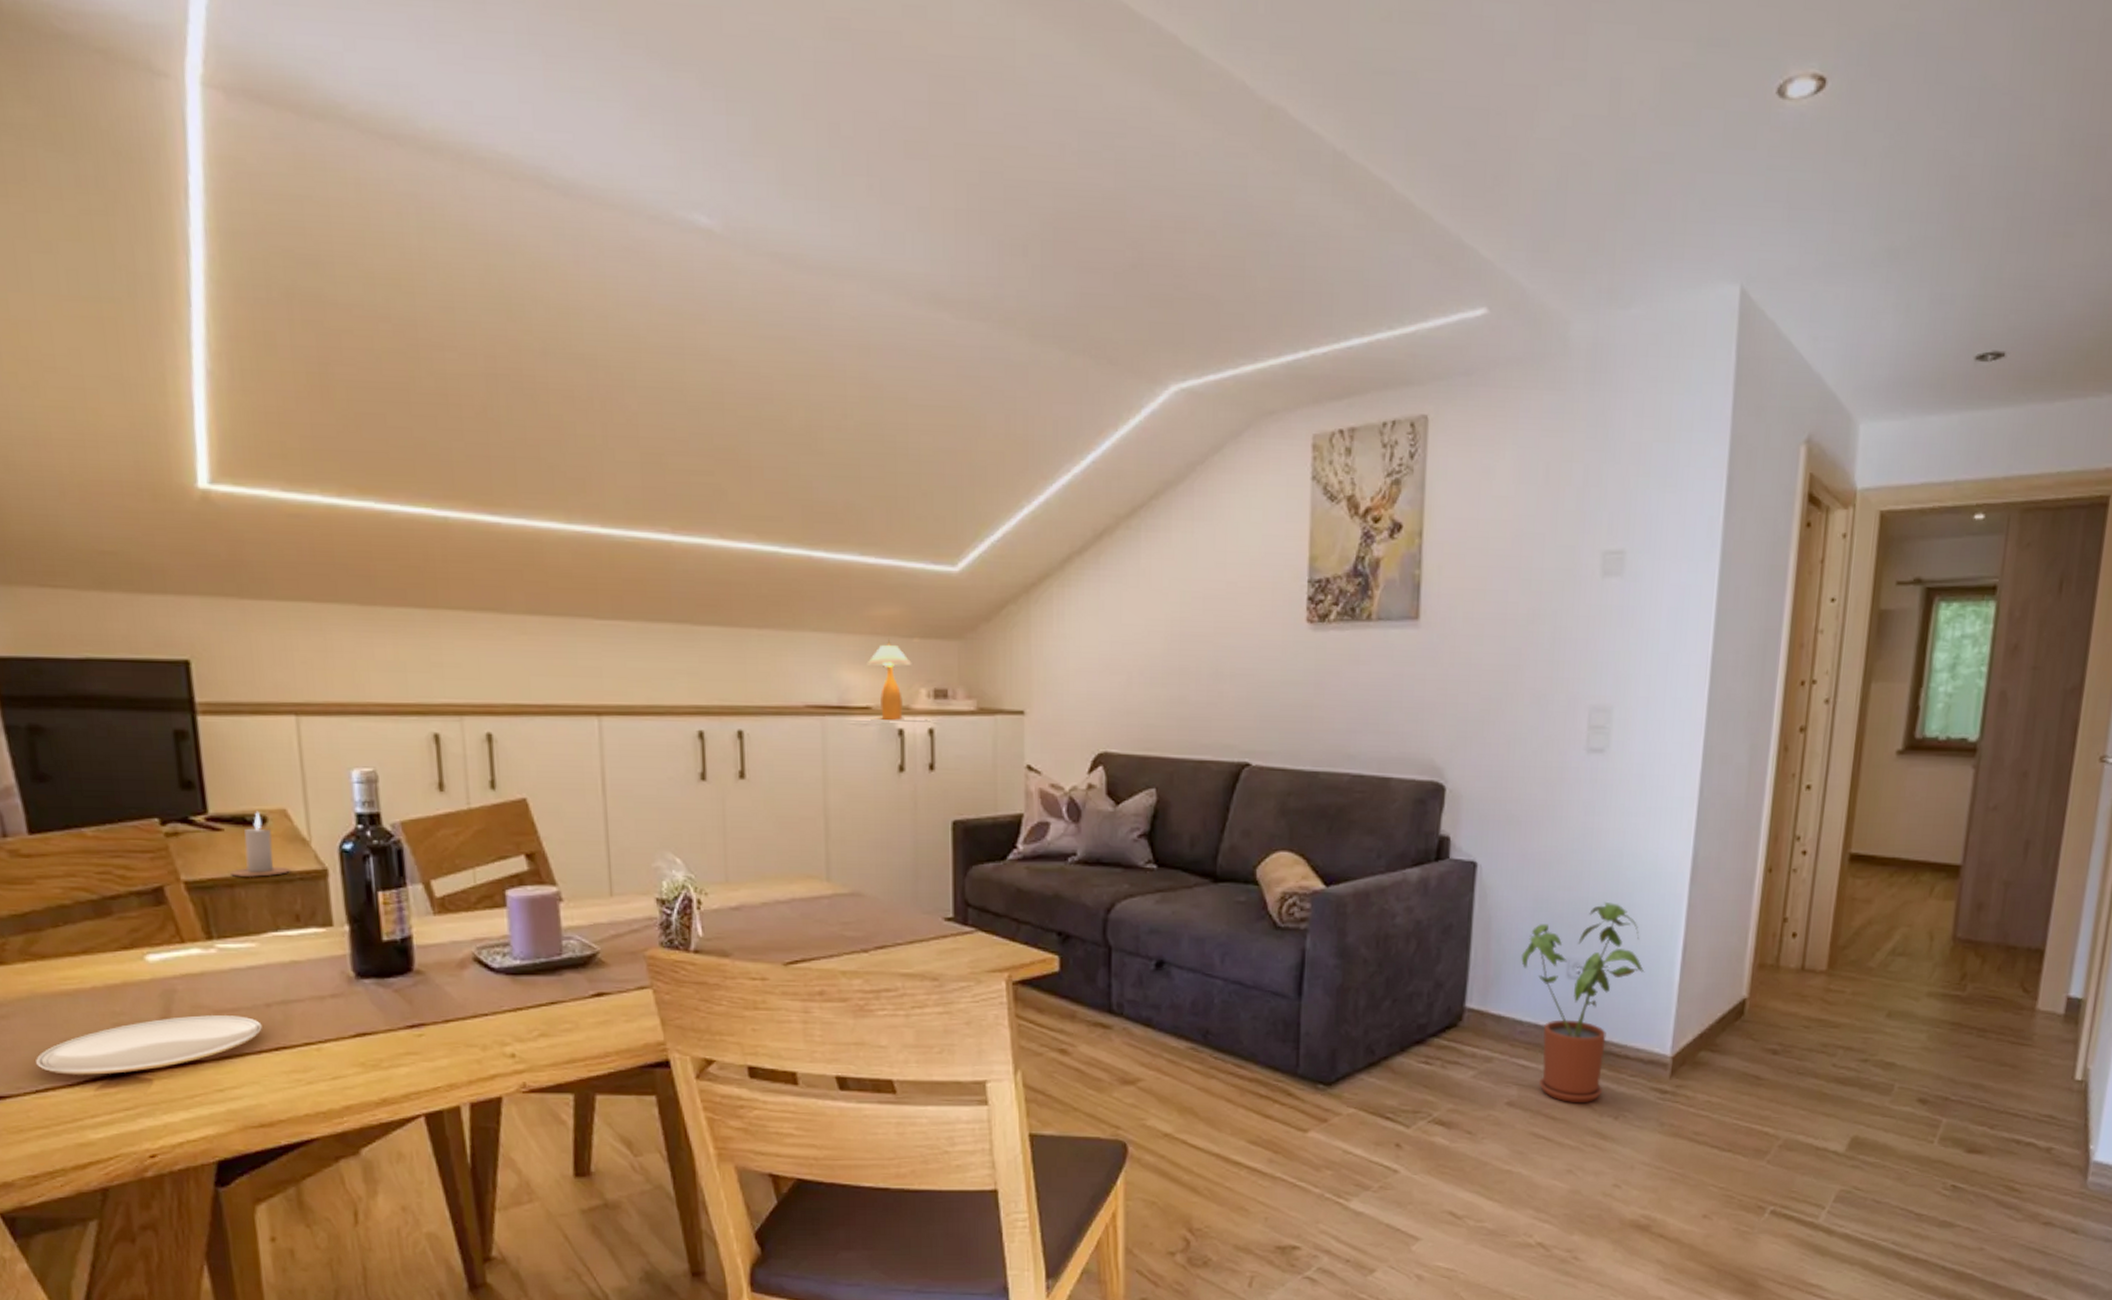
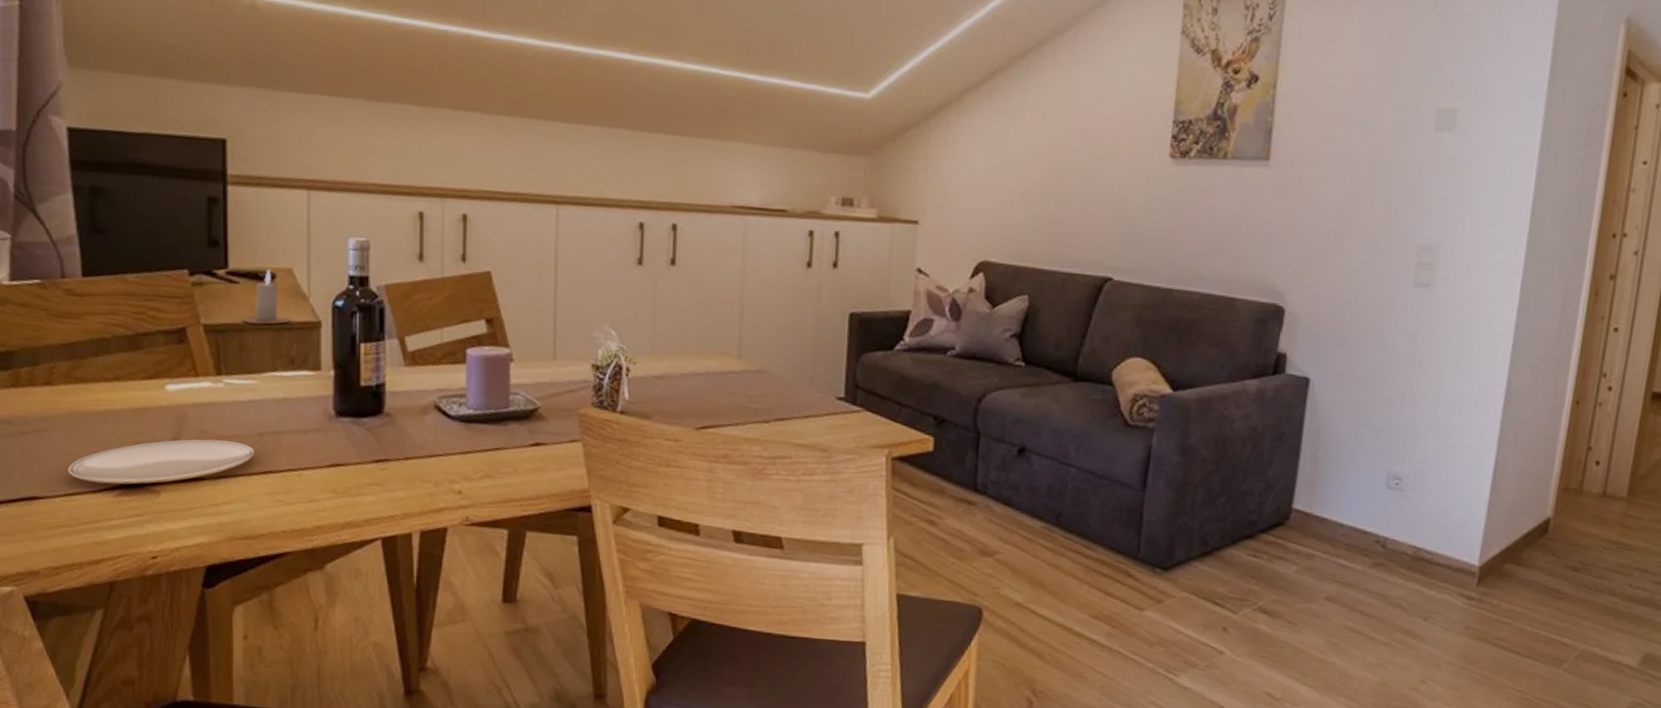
table lamp: present [867,638,914,721] -> none [786,152,826,224]
house plant: present [1521,901,1645,1104] -> none [1345,421,1458,604]

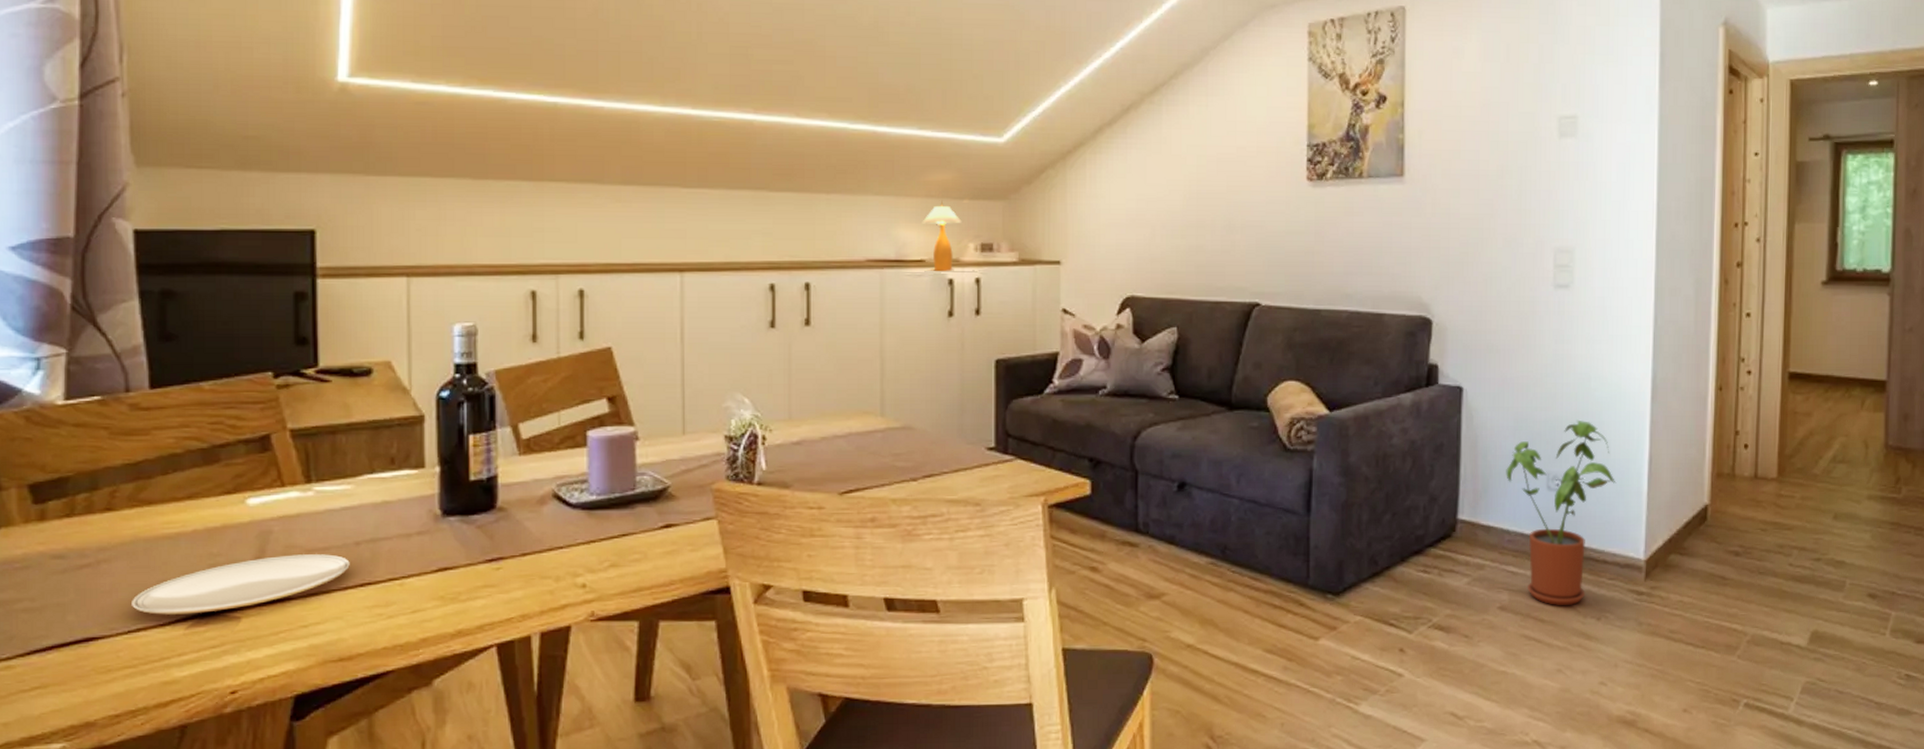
candle: present [242,268,290,325] -> none [334,363,389,425]
table lamp: none [786,152,826,224] -> present [922,200,963,272]
house plant: none [1345,421,1458,604] -> present [1506,419,1616,606]

